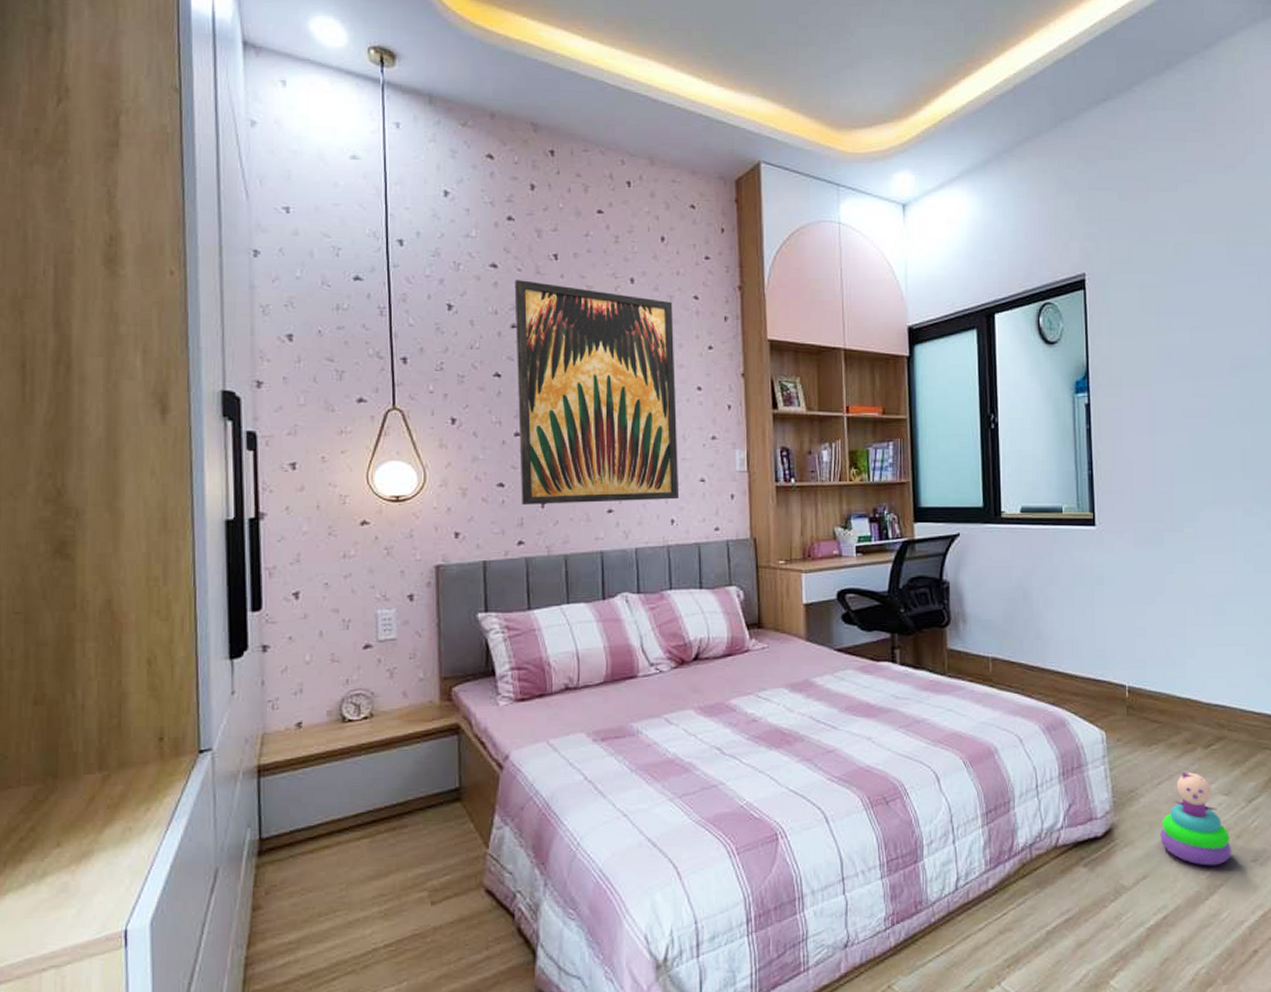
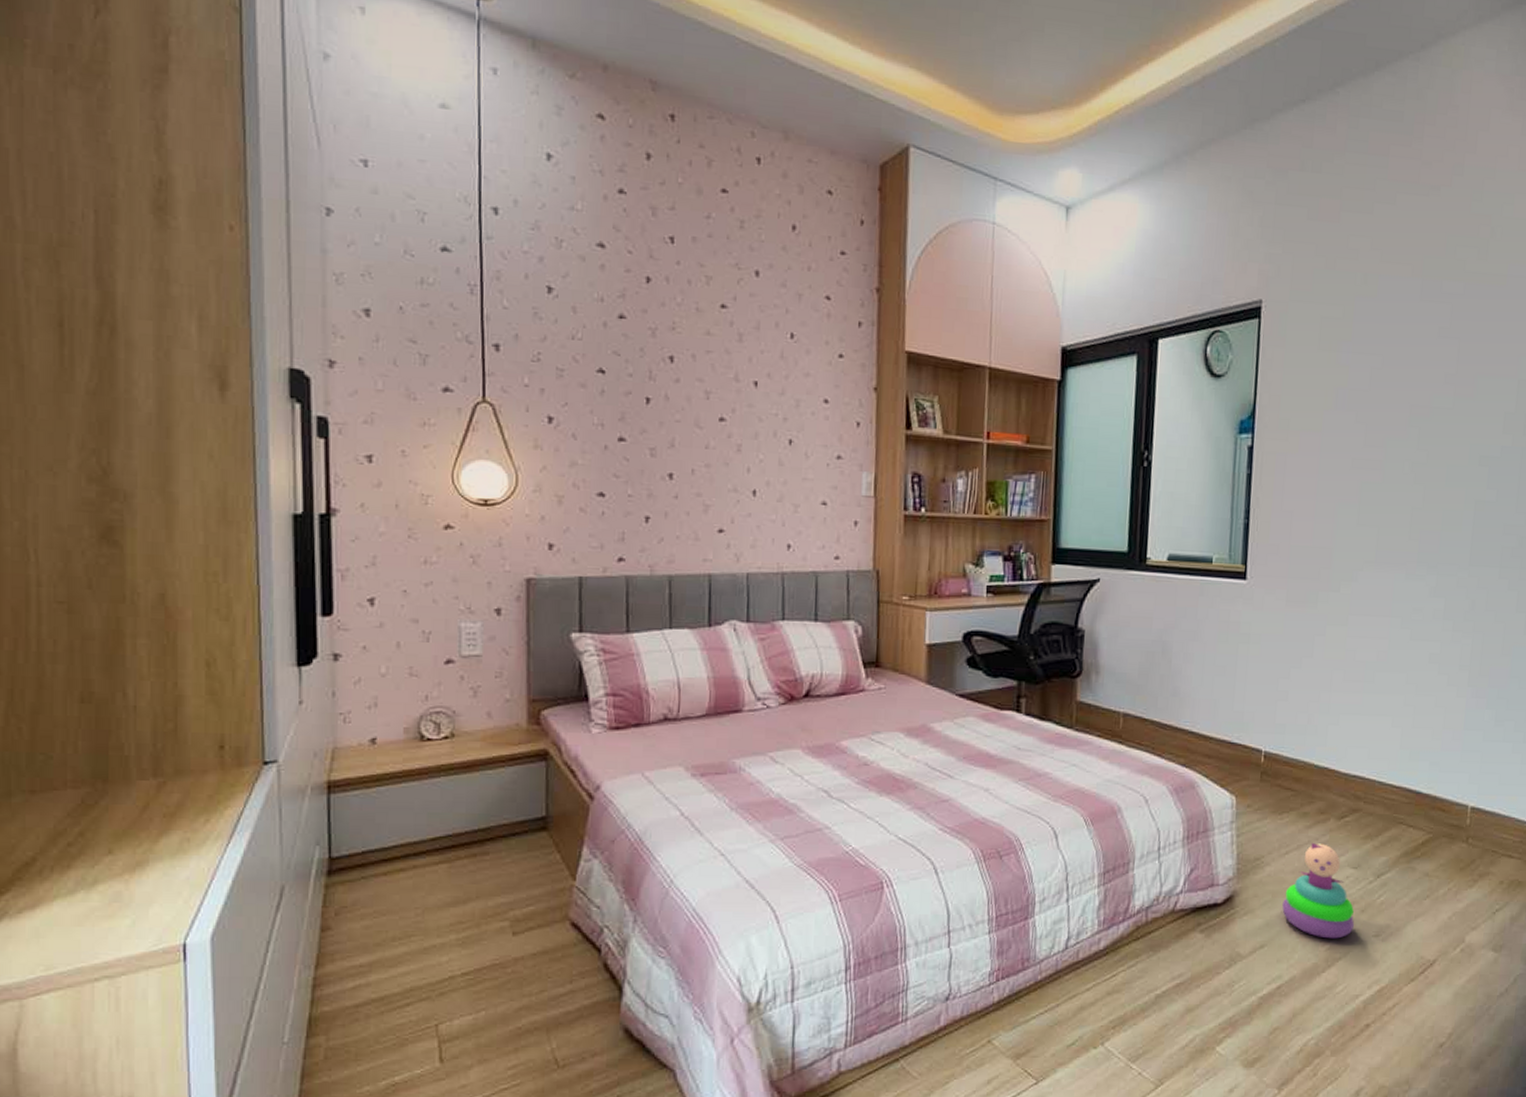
wall art: present [514,280,680,504] -> none [623,263,801,523]

